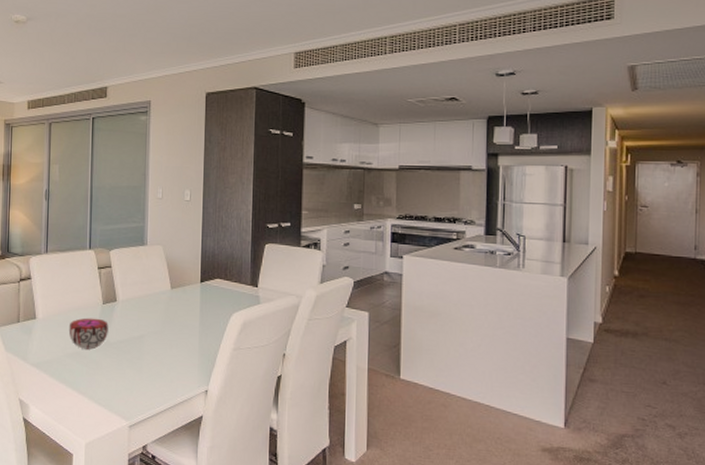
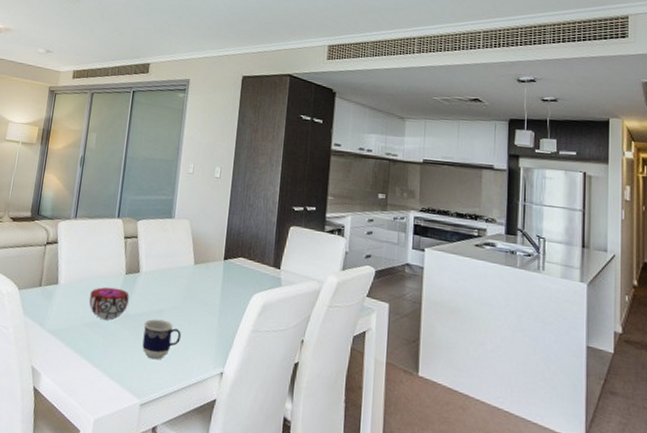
cup: none [125,345,163,384] -> present [142,319,181,360]

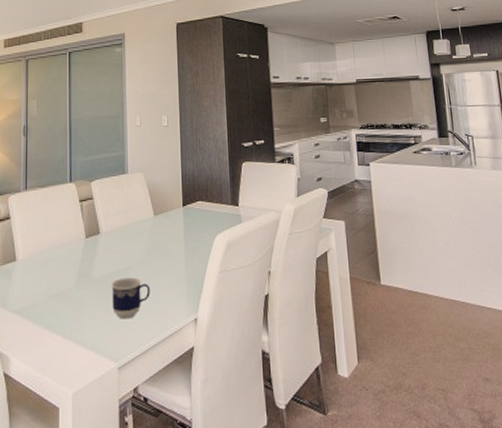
decorative bowl: present [89,287,130,321] -> none [51,253,92,289]

